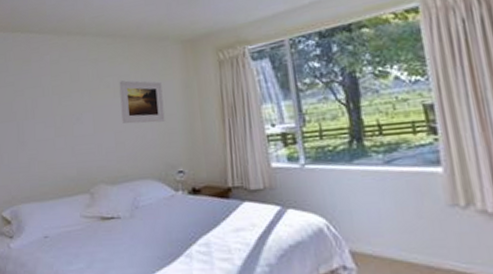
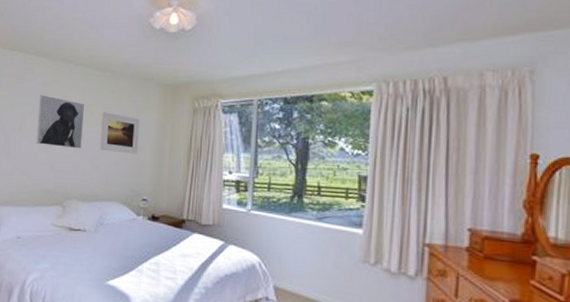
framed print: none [49,73,102,129] -> present [36,95,85,149]

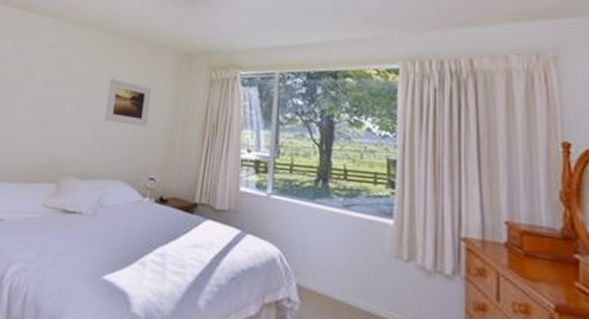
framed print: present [36,95,85,149] -> none [32,57,91,119]

